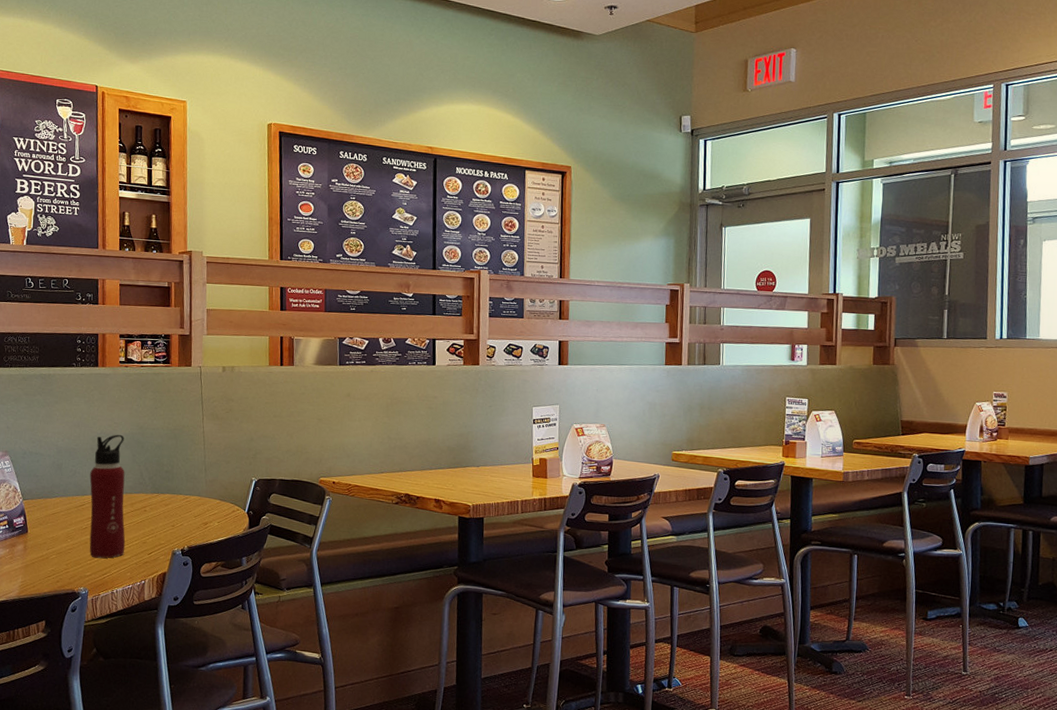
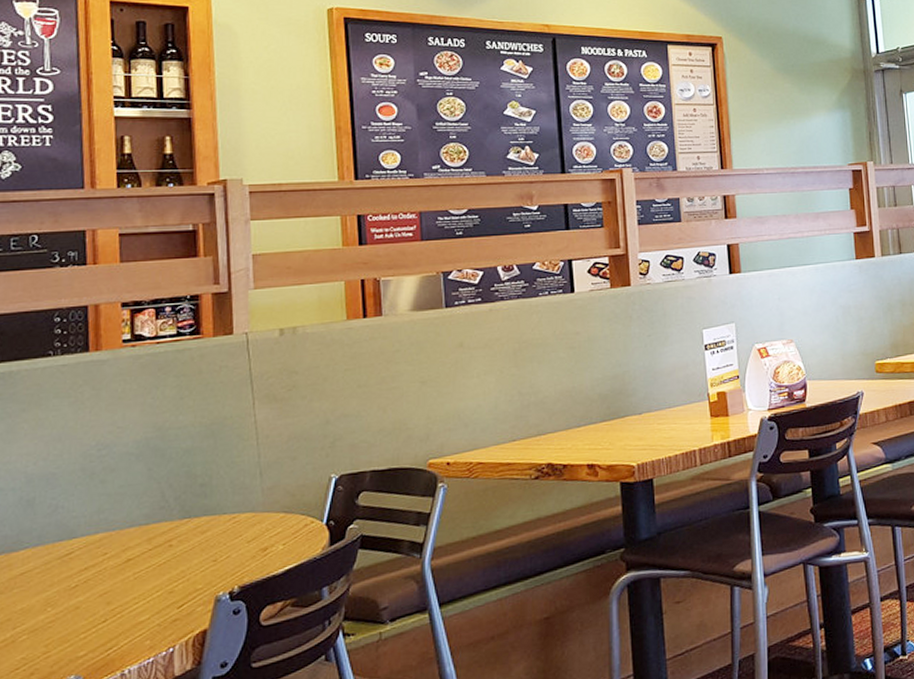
water bottle: present [89,434,126,559] -> none [80,442,141,628]

